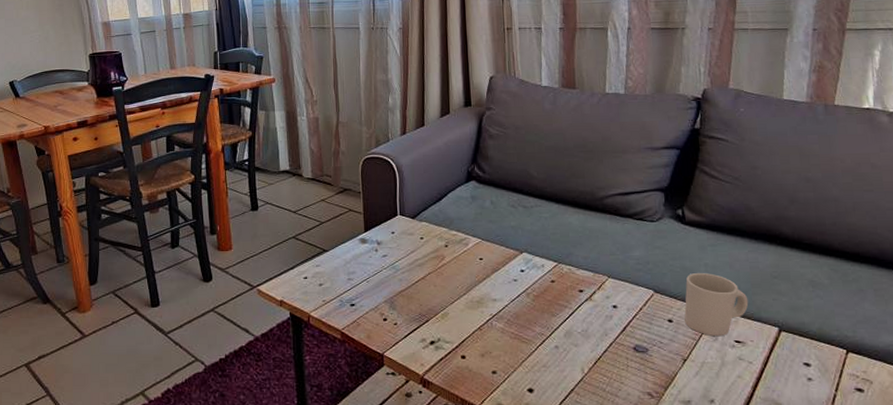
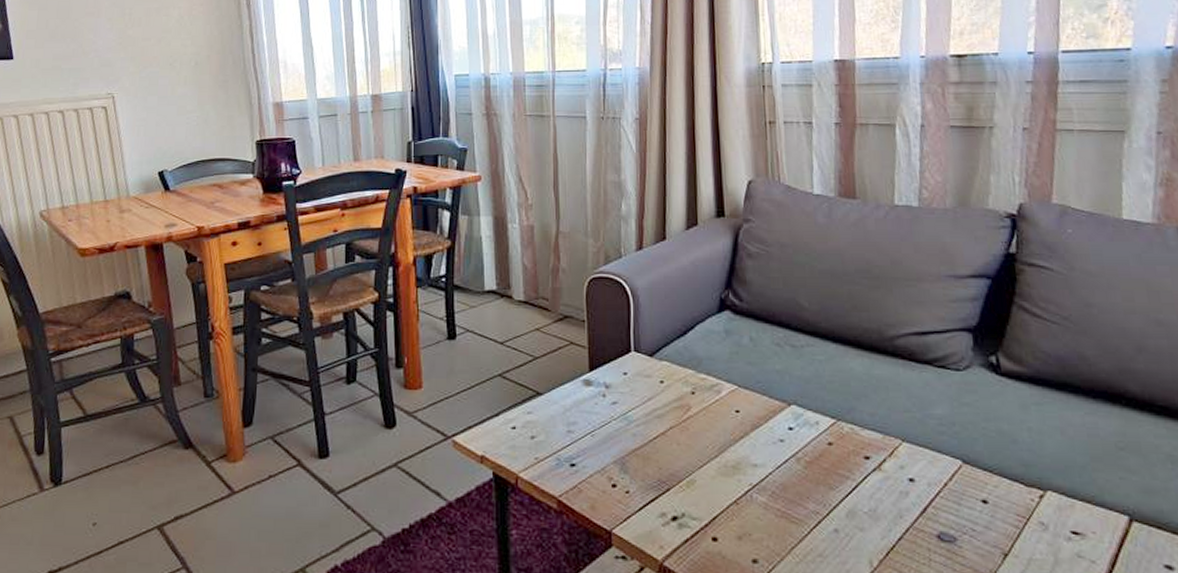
mug: present [684,272,749,337] -> none [1003,438,1088,525]

